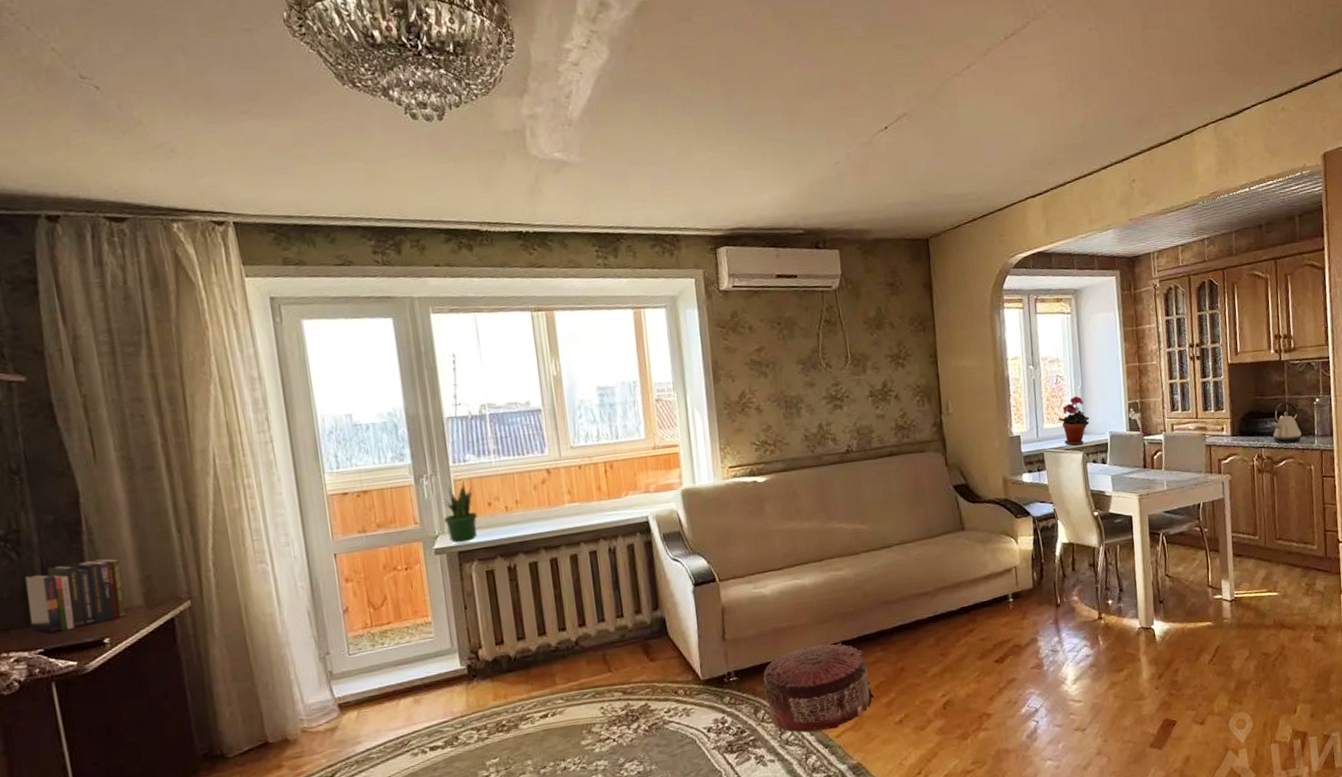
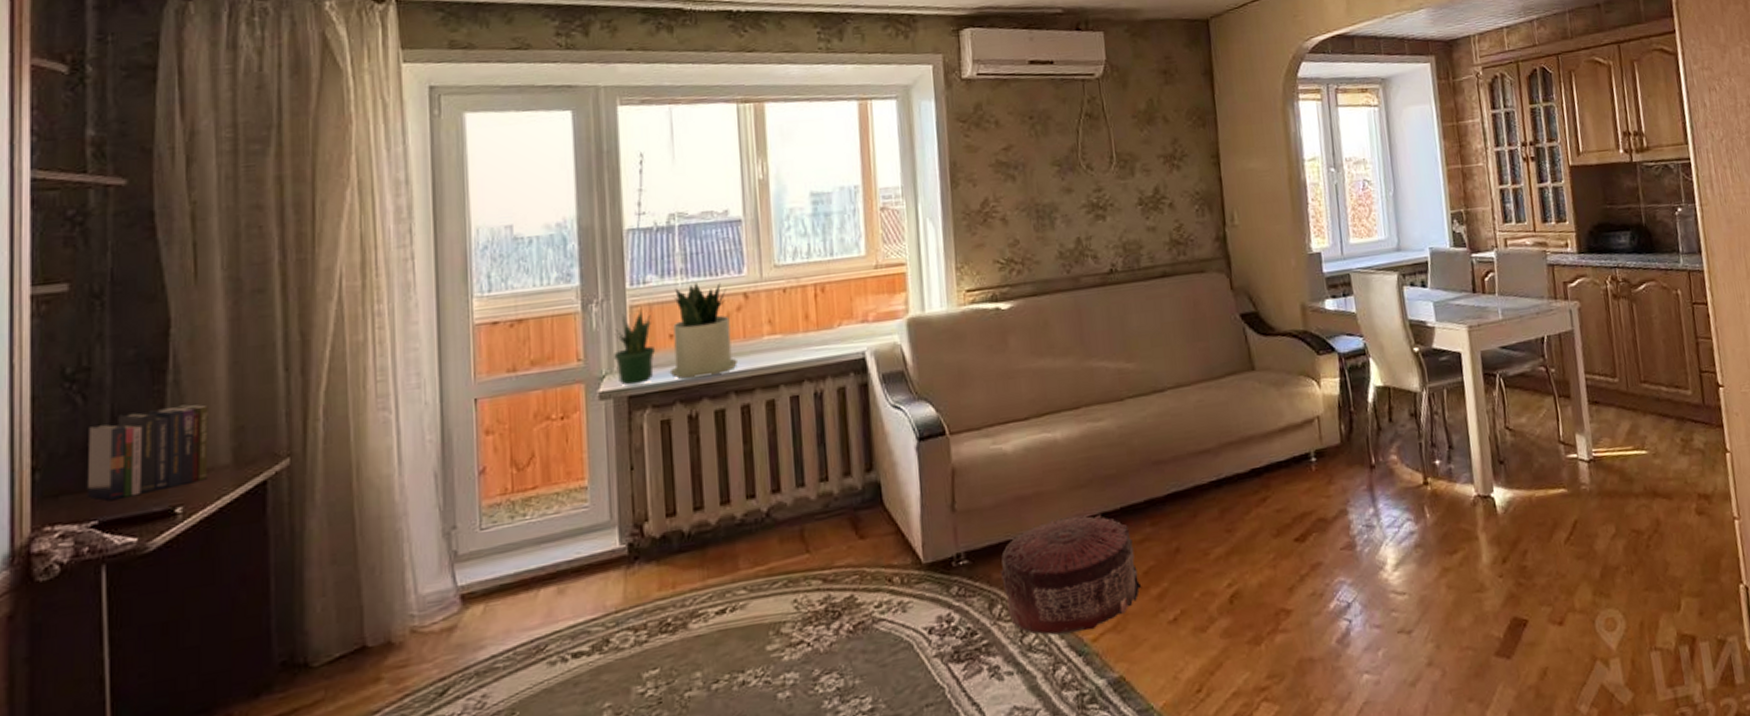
planter: none [489,461,545,538] -> present [669,282,738,379]
potted plant: present [1058,395,1090,446] -> none [1366,204,1405,265]
kettle: present [1271,402,1302,444] -> none [1625,211,1663,263]

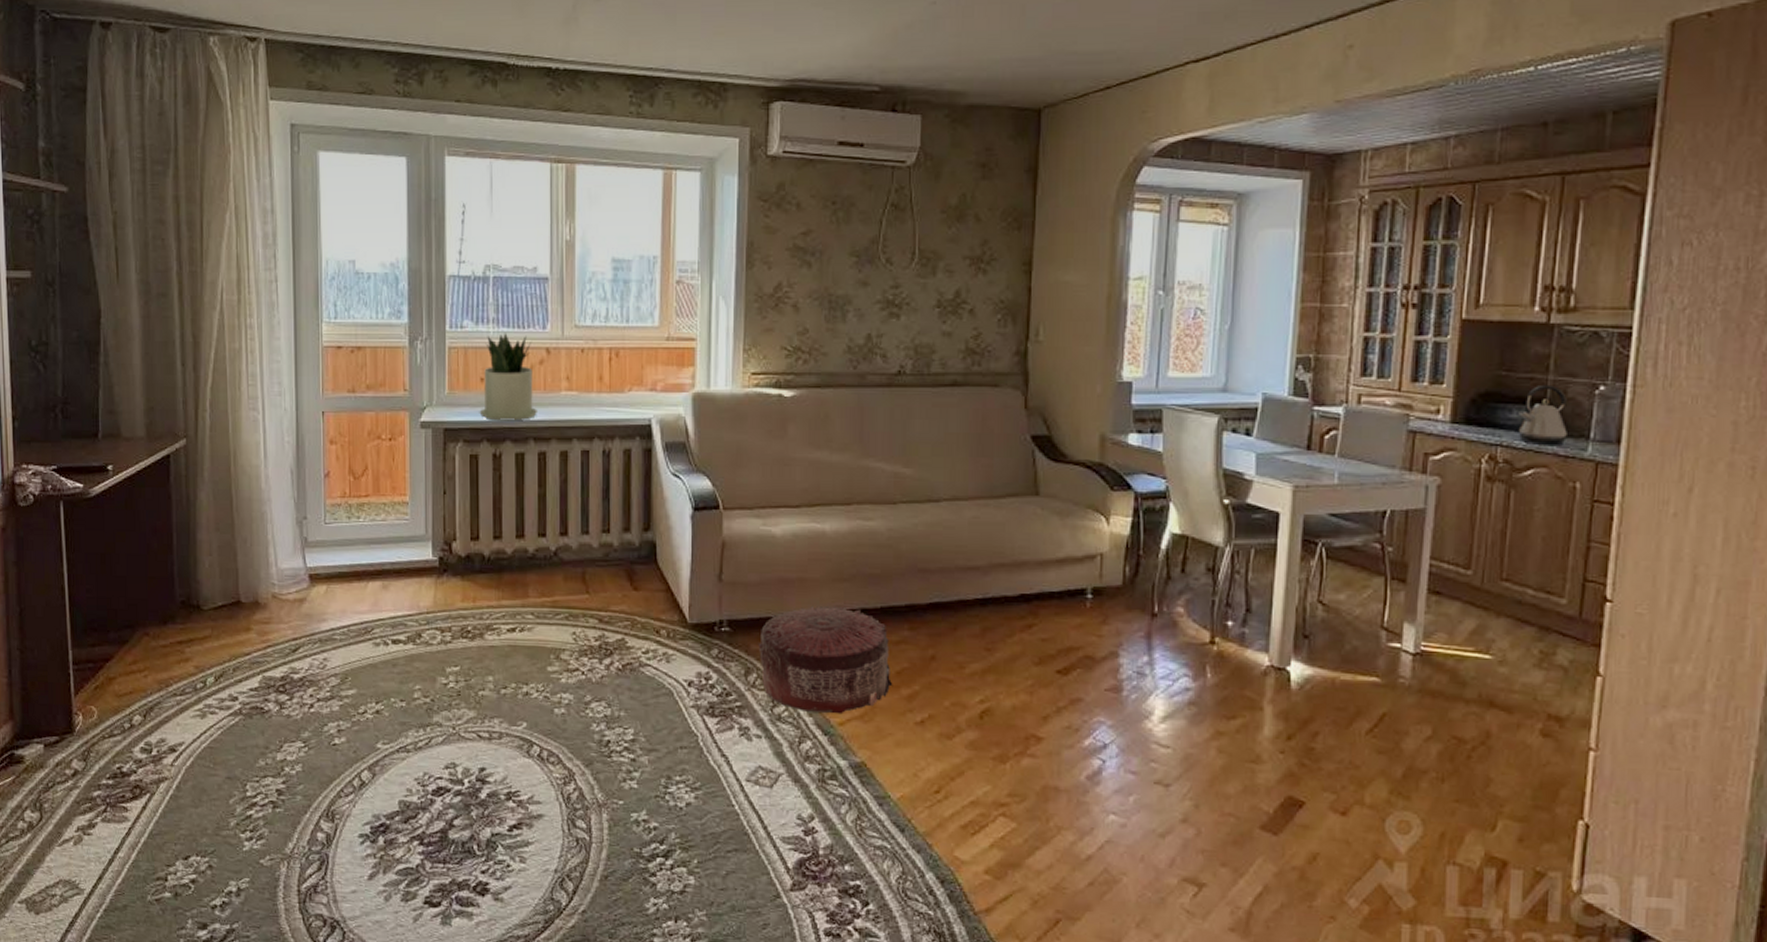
books: present [86,404,209,501] -> none [48,383,129,452]
planter: present [614,310,656,386] -> none [434,352,469,419]
kettle: none [1625,211,1663,263] -> present [1518,384,1567,447]

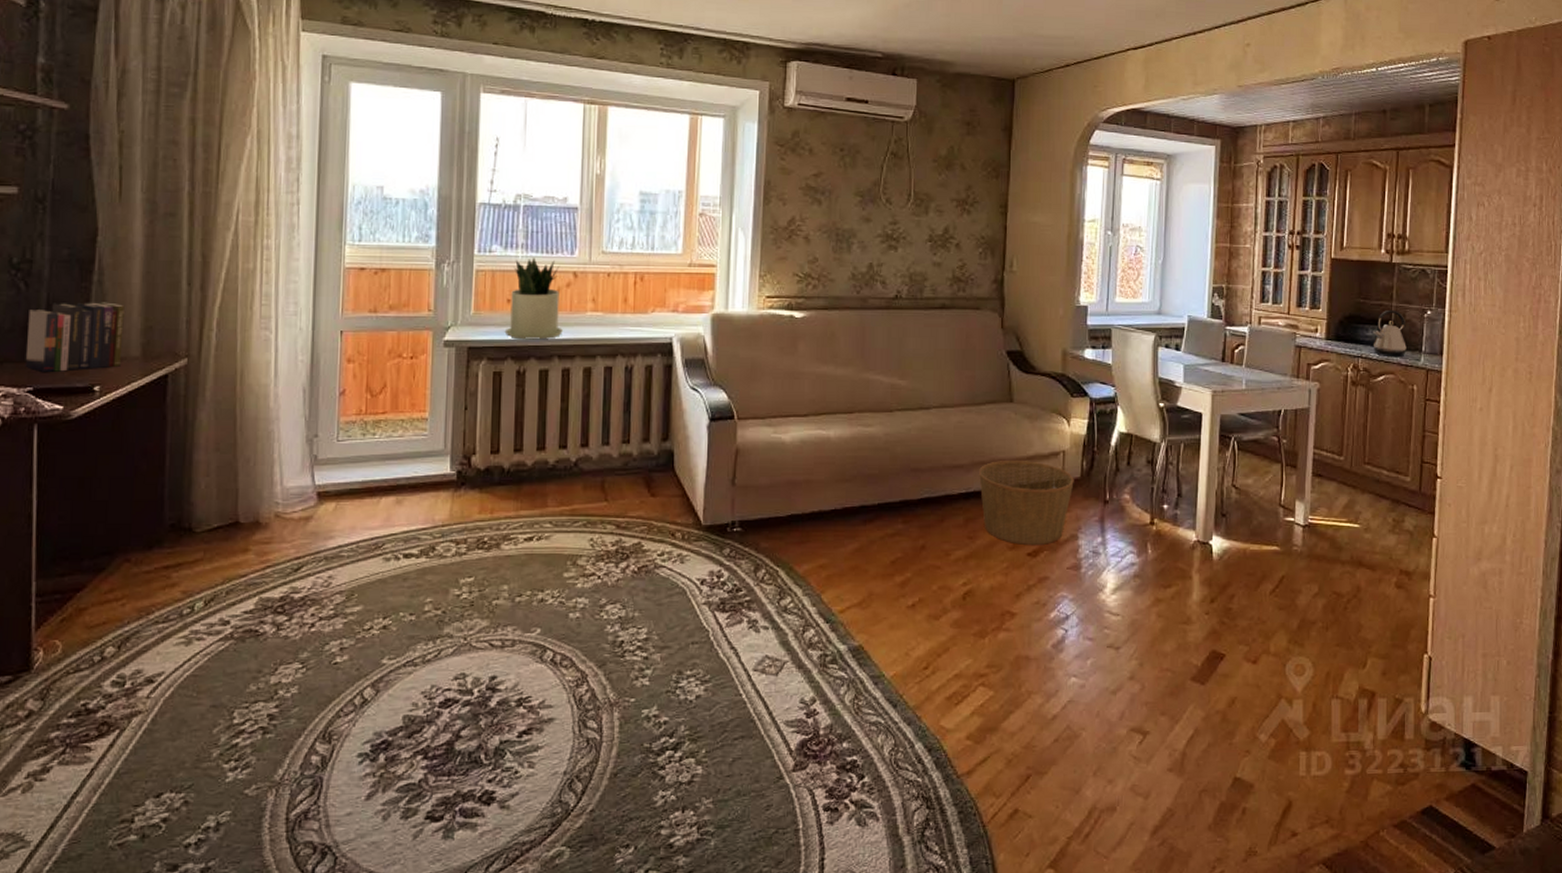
books: none [48,383,129,452] -> present [25,302,124,373]
pouf: present [758,606,893,714] -> none [767,505,888,603]
basket: none [998,563,1114,661] -> present [979,461,1074,545]

